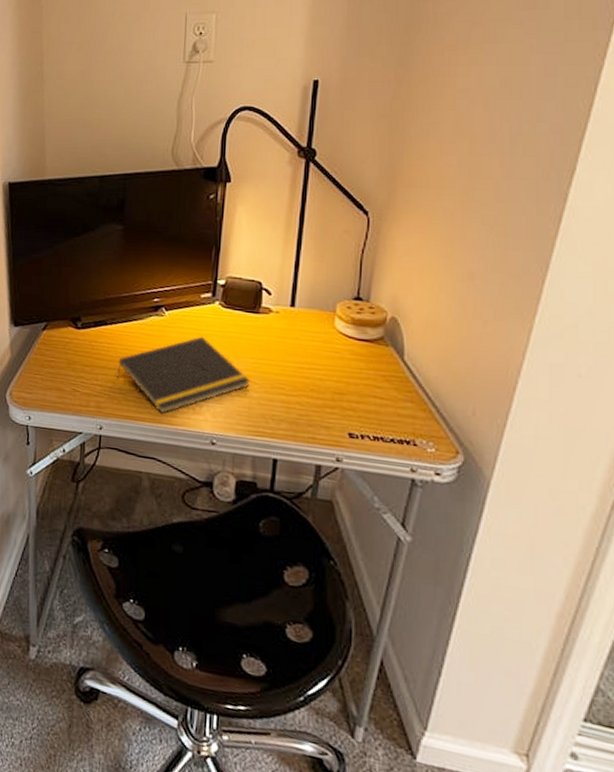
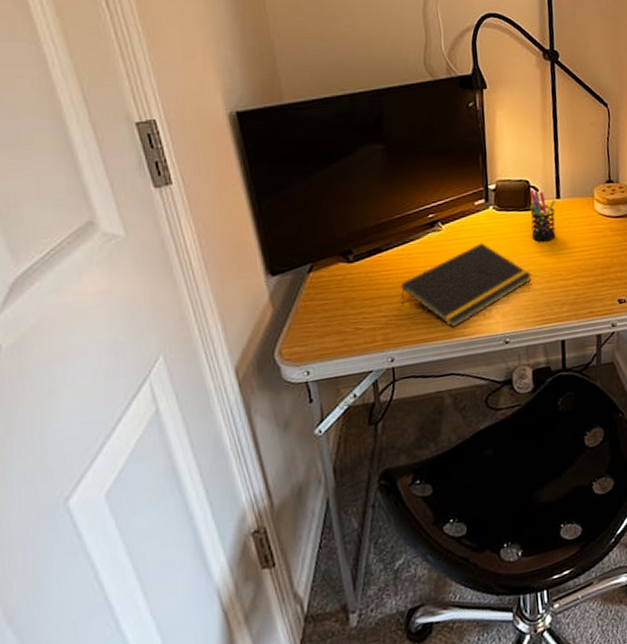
pen holder: none [256,292,290,350] -> present [530,189,556,242]

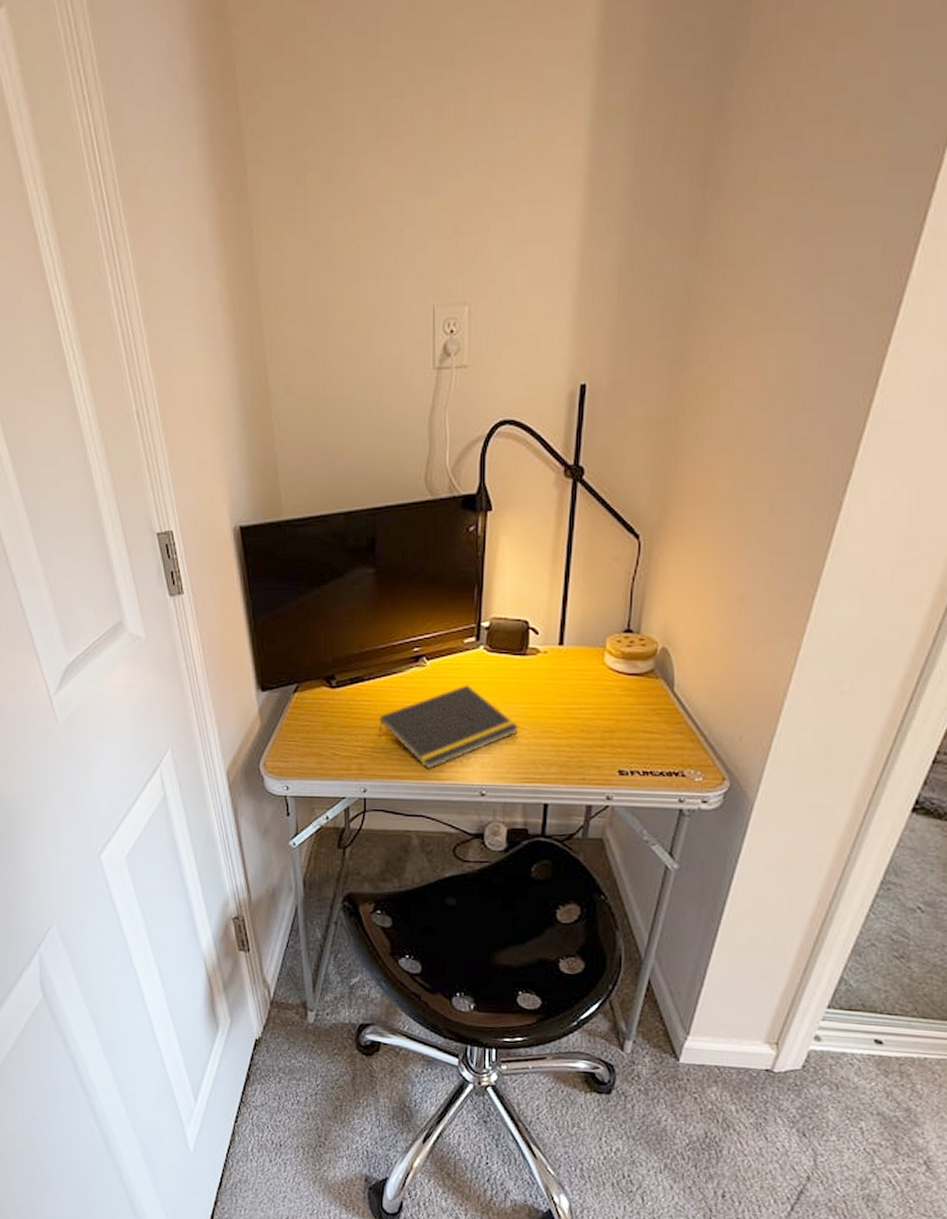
pen holder: present [530,189,556,242] -> none [524,631,558,692]

